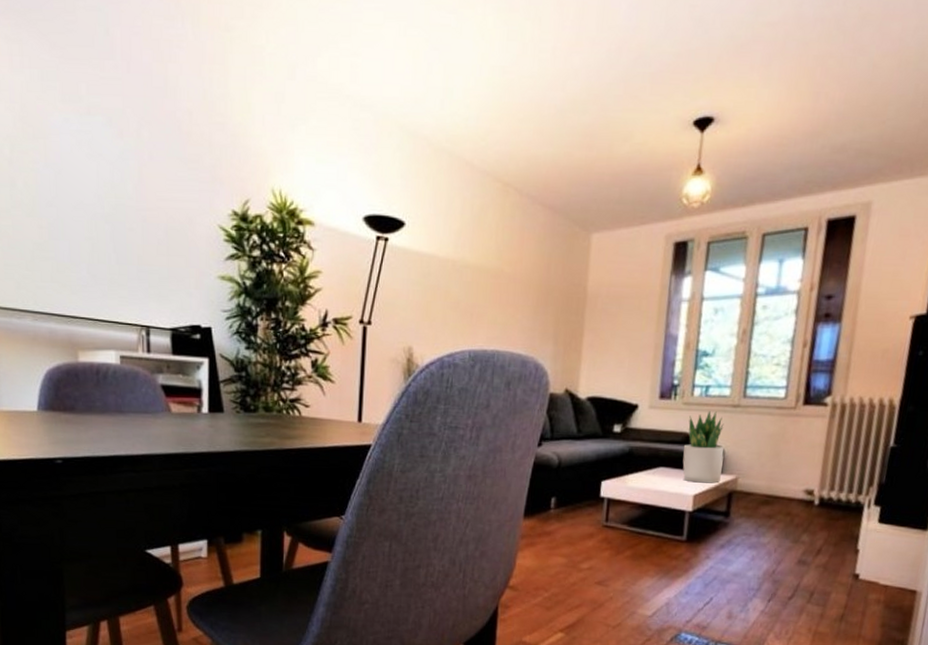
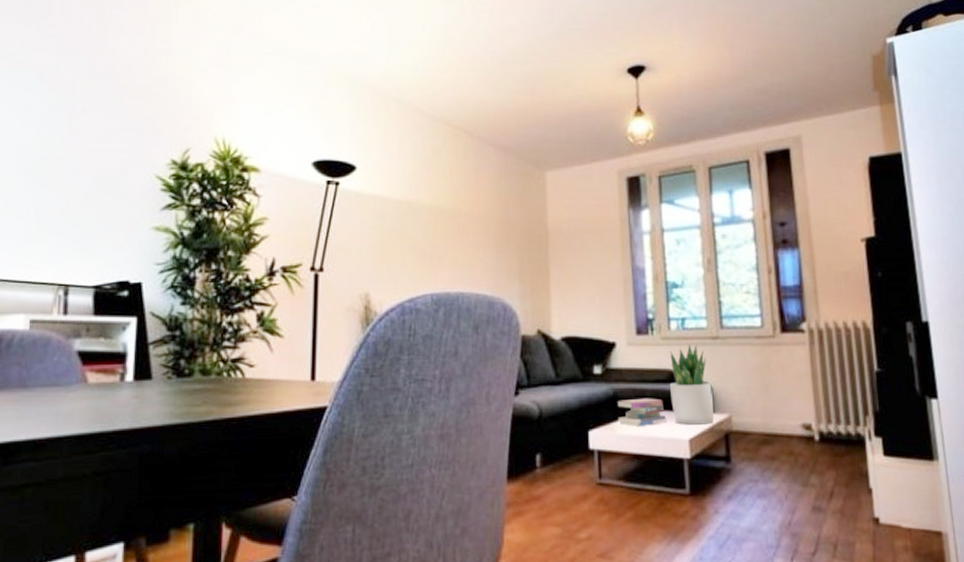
books: none [630,456,676,481] -> present [617,398,667,426]

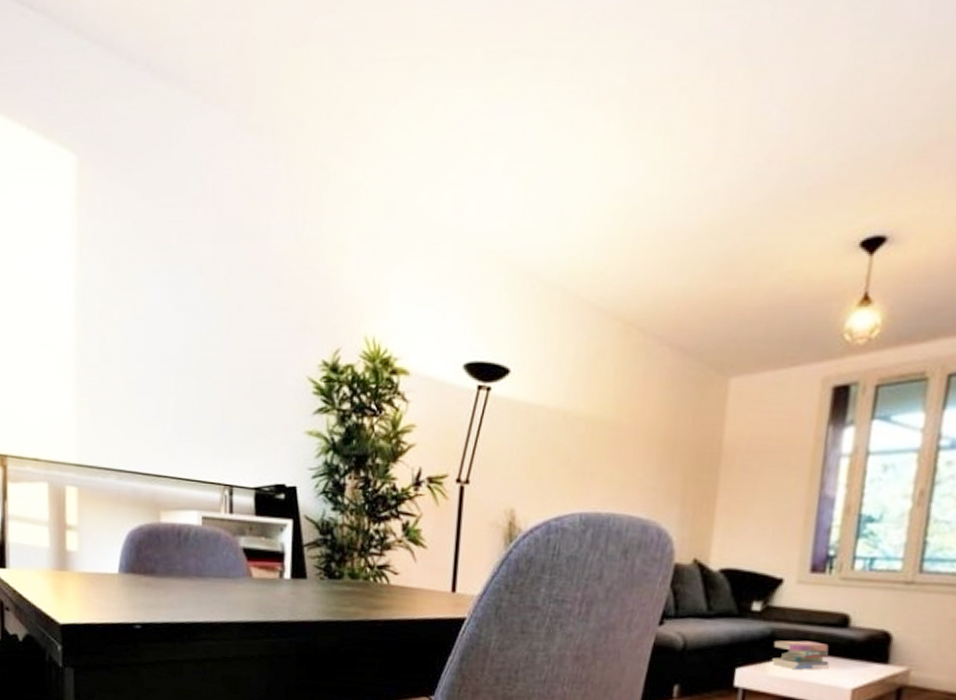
planter: present [669,345,714,425] -> none [838,588,893,676]

